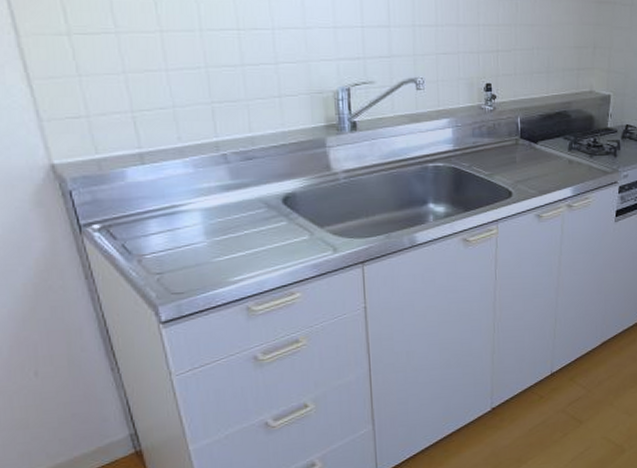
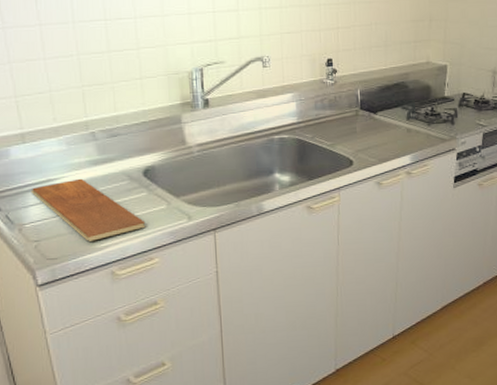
chopping board: none [151,205,286,274] -> present [31,178,146,241]

